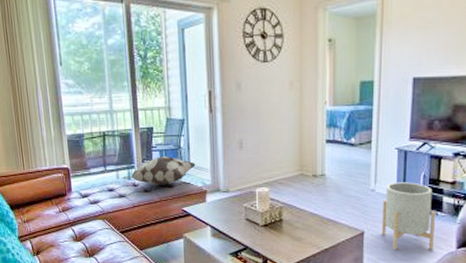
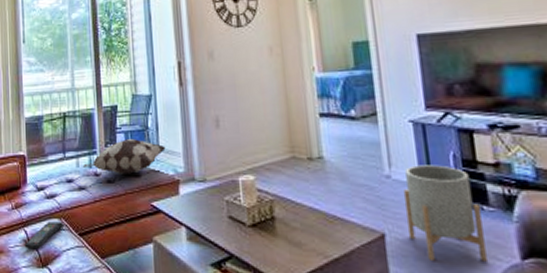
remote control: none [72,222,106,243] -> present [24,222,63,249]

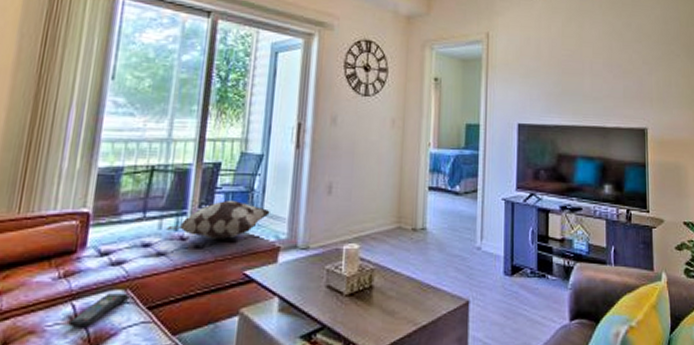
planter: present [403,165,487,261] -> none [488,239,546,324]

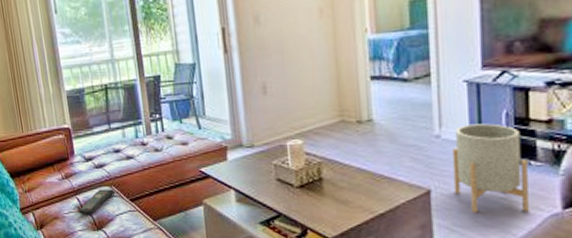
decorative pillow: present [165,199,270,239] -> none [128,107,212,143]
planter: none [488,239,546,324] -> present [451,123,529,212]

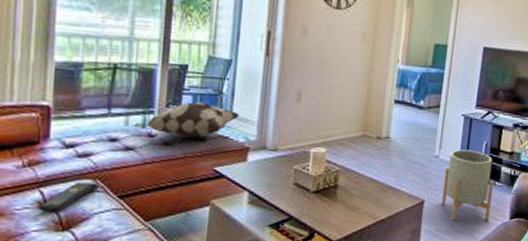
decorative pillow: none [128,107,212,143] -> present [132,101,240,138]

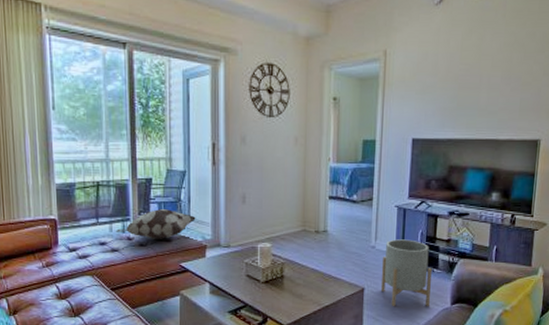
remote control: present [37,182,98,211] -> none [56,278,96,301]

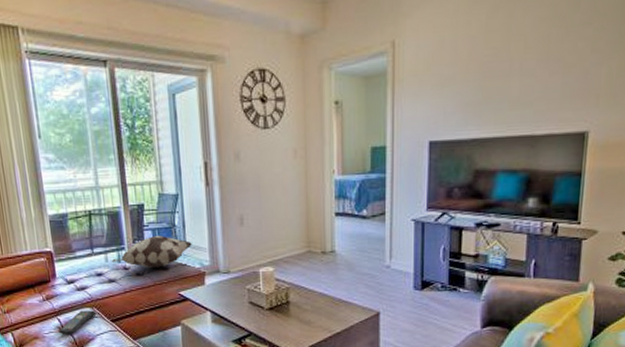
remote control: none [56,278,96,301] -> present [58,310,96,334]
planter: present [380,239,432,306] -> none [398,256,457,331]

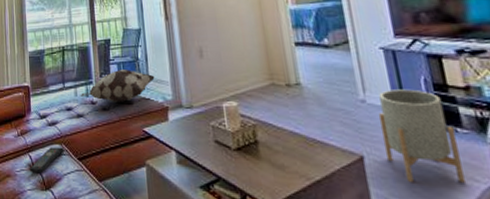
planter: none [398,256,457,331] -> present [378,89,465,182]

